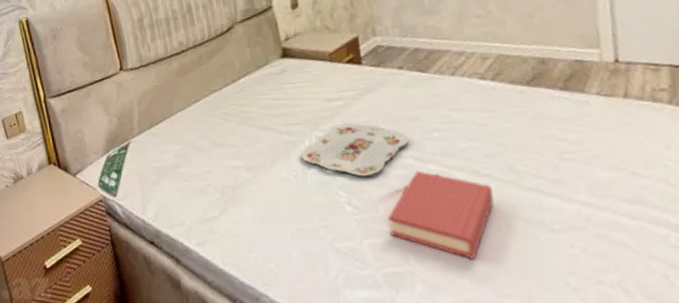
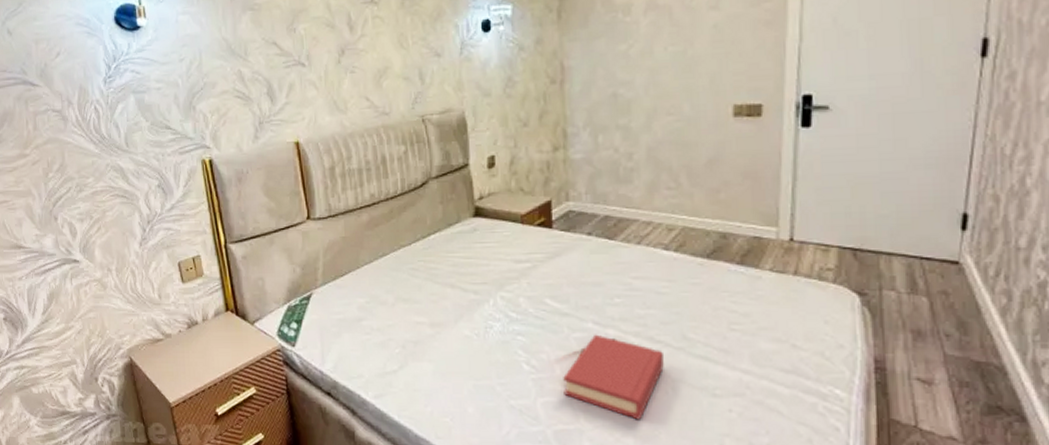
serving tray: present [300,122,409,177] -> none [483,285,591,338]

